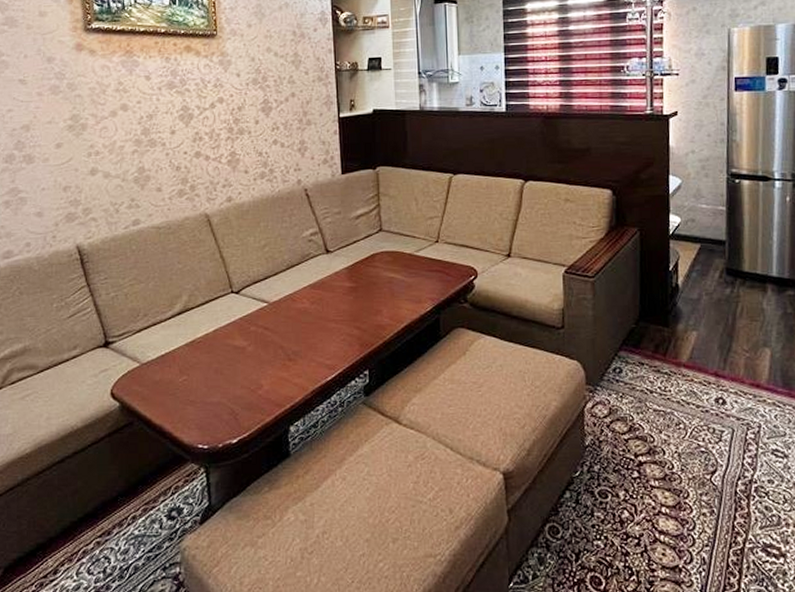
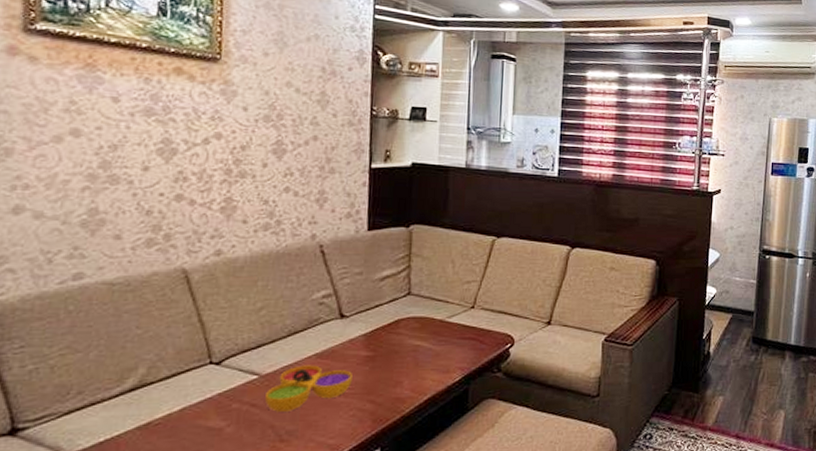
decorative bowl: none [275,294,340,335] -> present [265,365,352,412]

